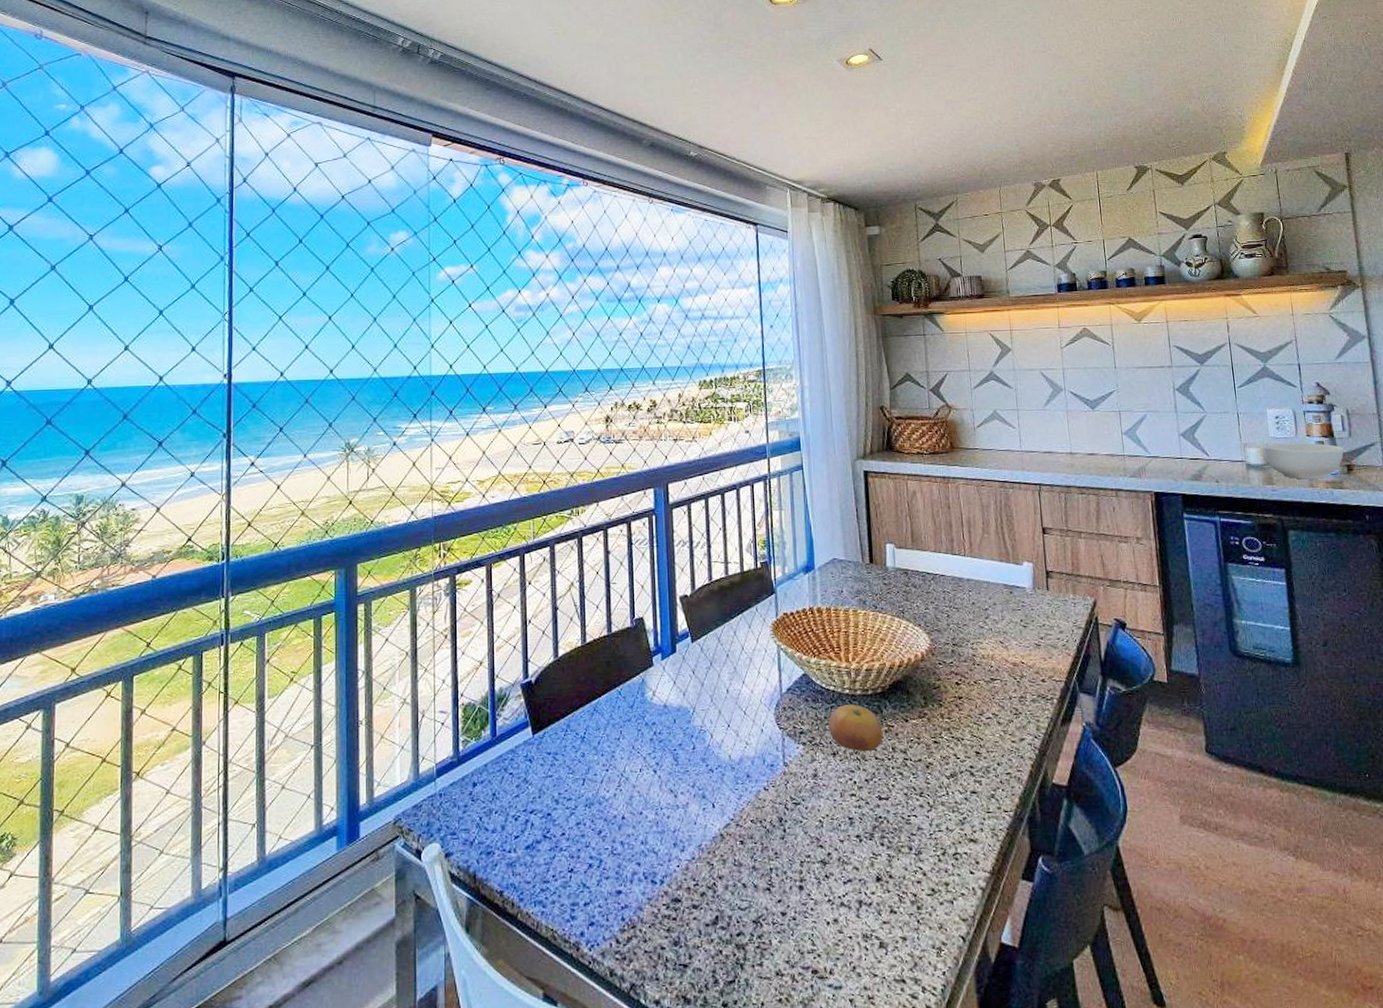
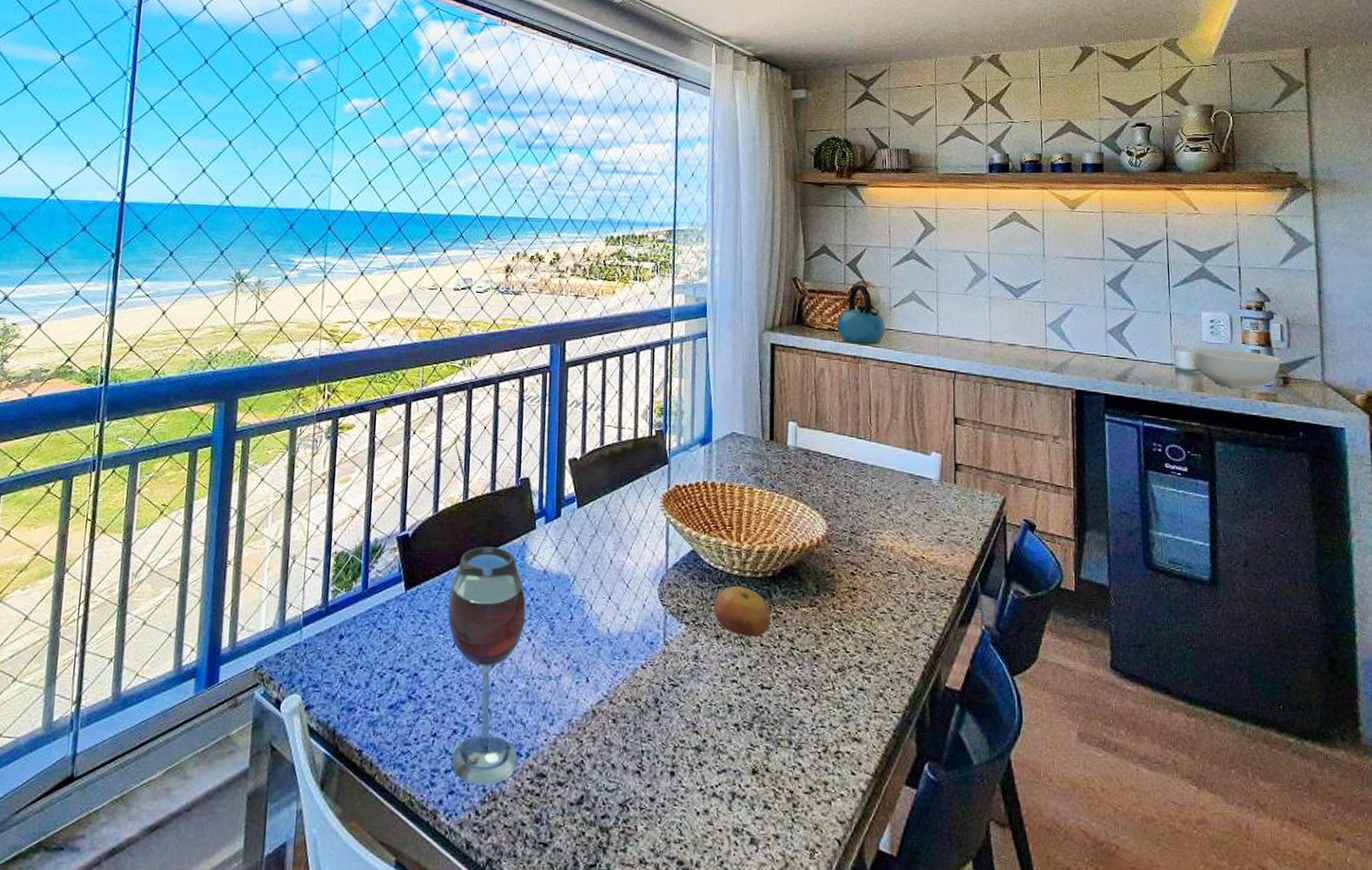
wineglass: none [574,686,653,915] -> present [448,546,526,786]
kettle: none [925,407,972,465] -> present [837,284,886,345]

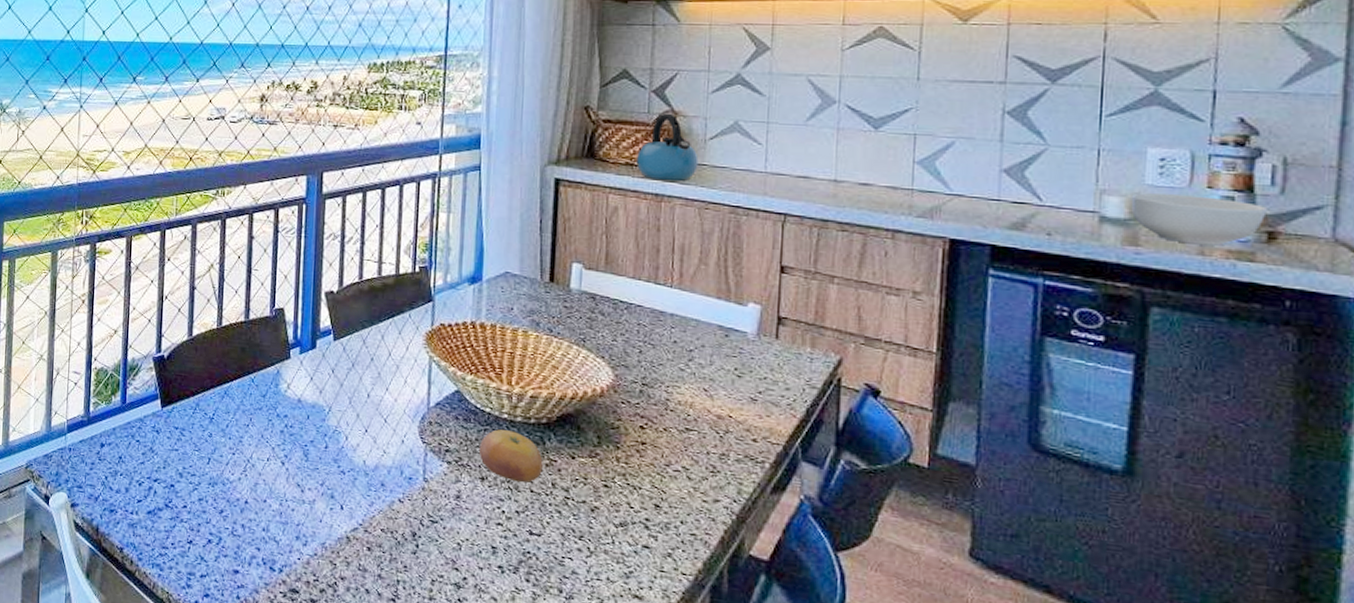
wineglass: present [448,546,526,786] -> none [202,372,280,594]

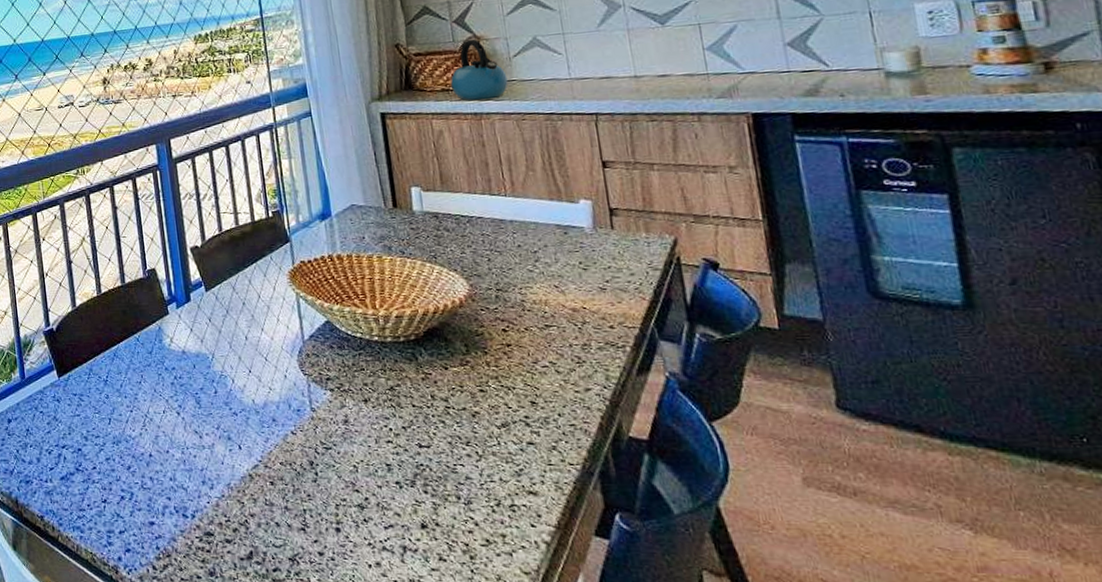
fruit: present [478,429,543,483] -> none [356,351,420,399]
bowl: present [1131,193,1267,246] -> none [909,39,1039,85]

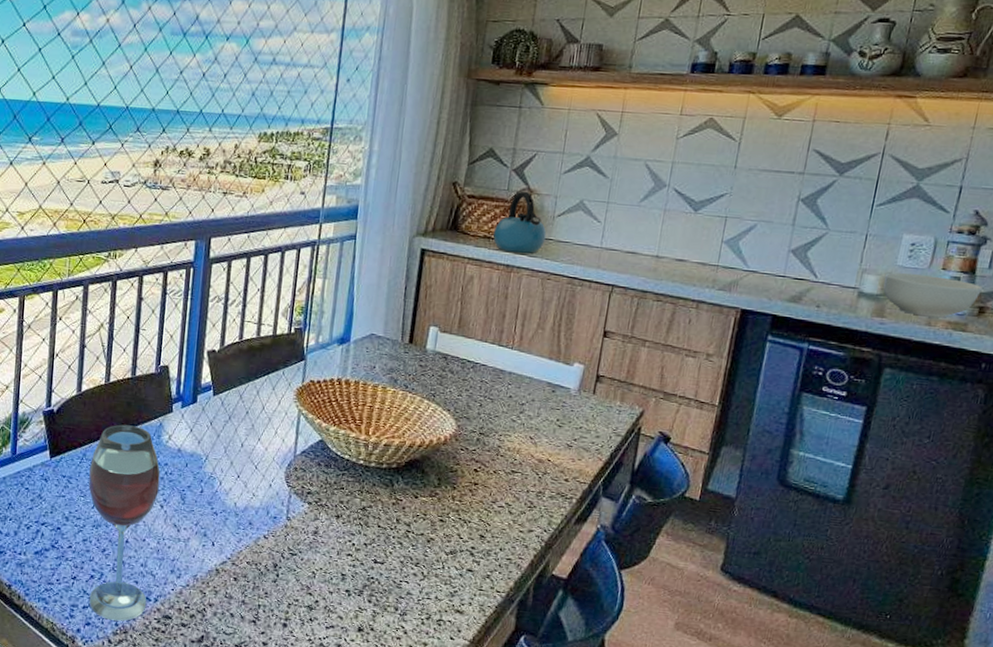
wineglass: none [97,333,185,544] -> present [88,424,161,622]
bowl: none [909,39,1039,85] -> present [883,272,983,318]

